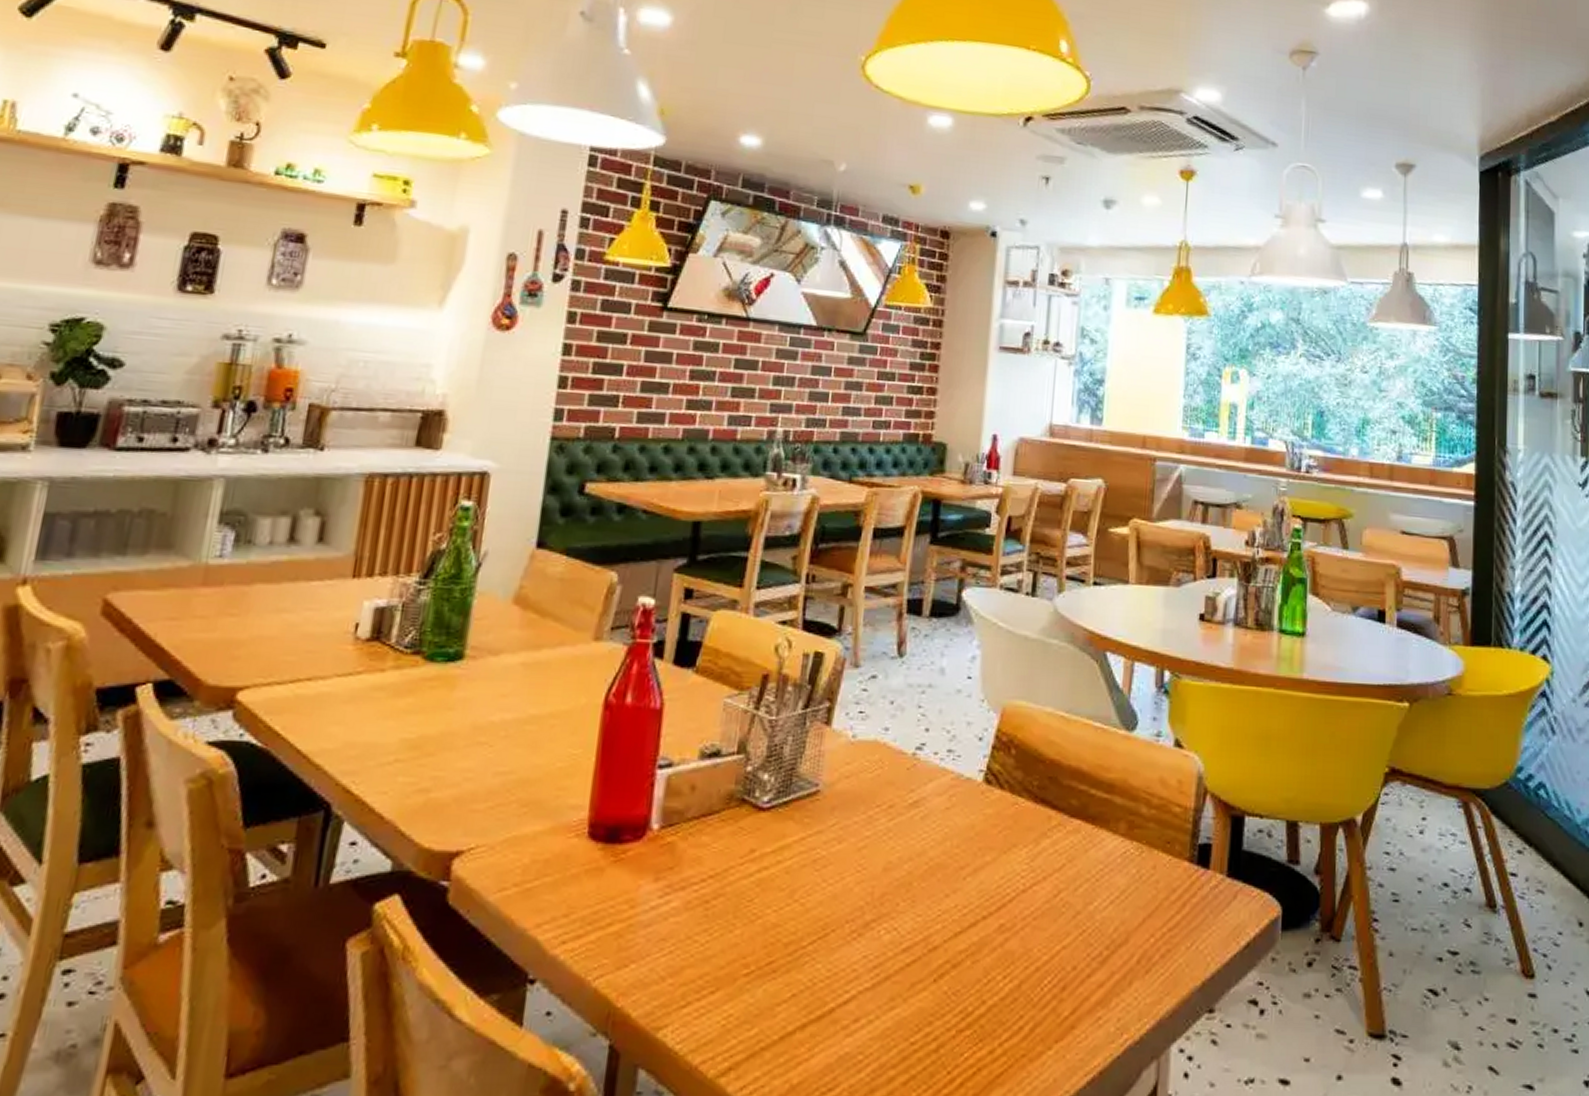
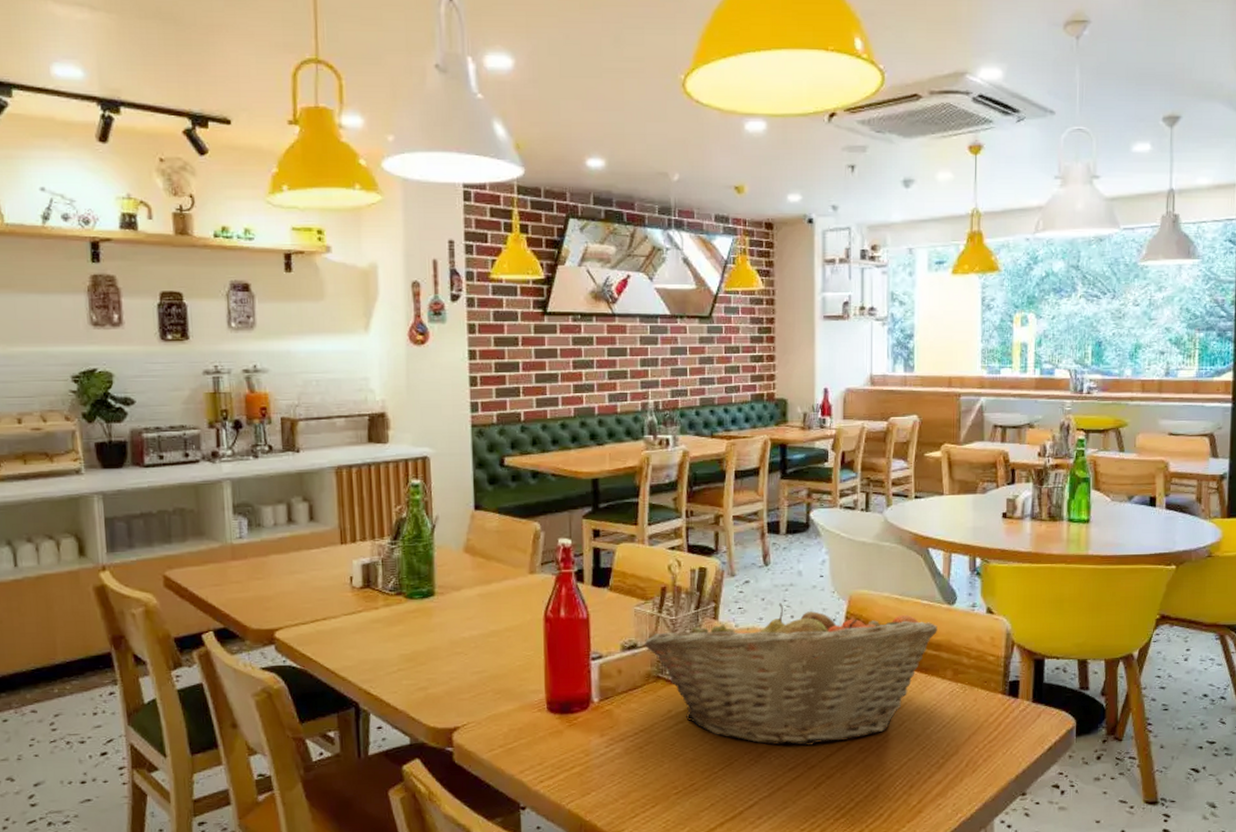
fruit basket: none [730,709,1111,916] -> present [644,603,937,746]

